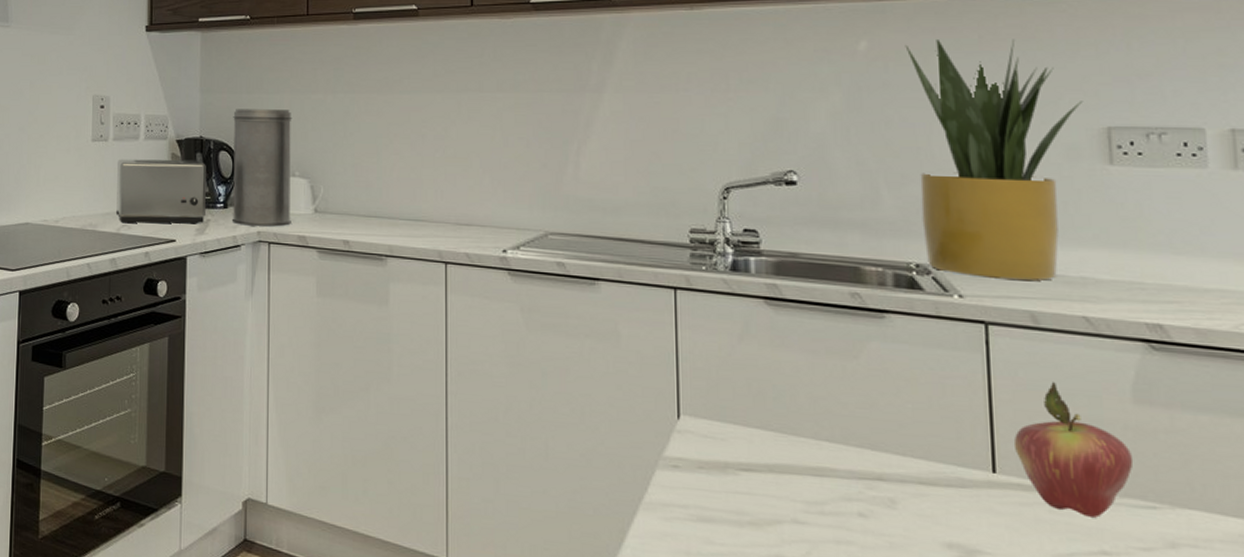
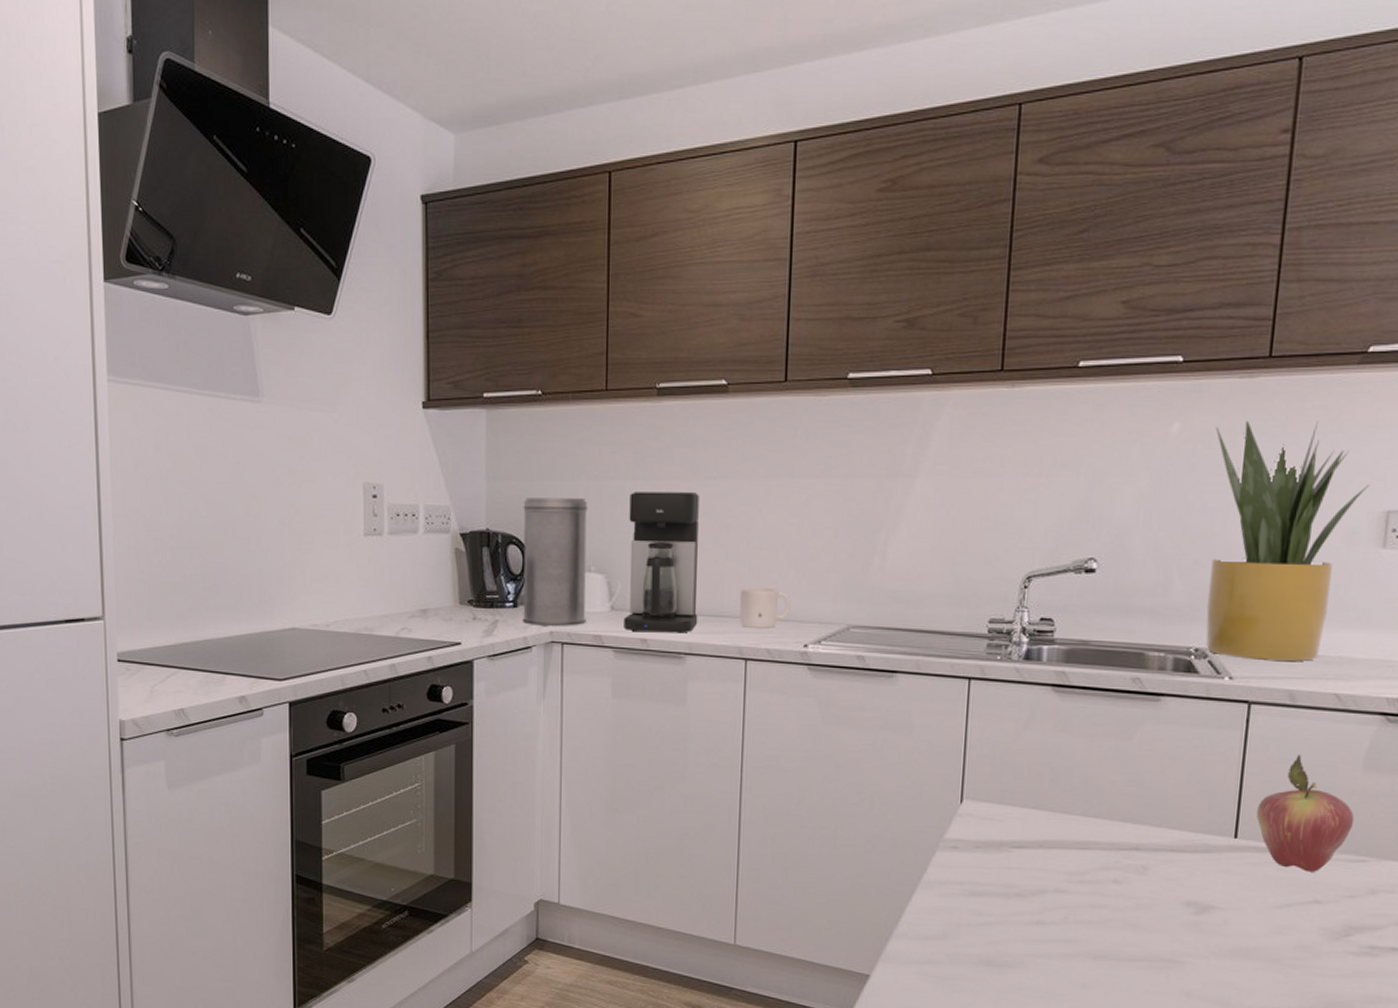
toaster: present [115,159,209,224] -> none [393,554,496,627]
coffee maker: none [327,104,398,236] -> present [623,492,699,633]
mug: none [438,193,487,233] -> present [739,587,791,628]

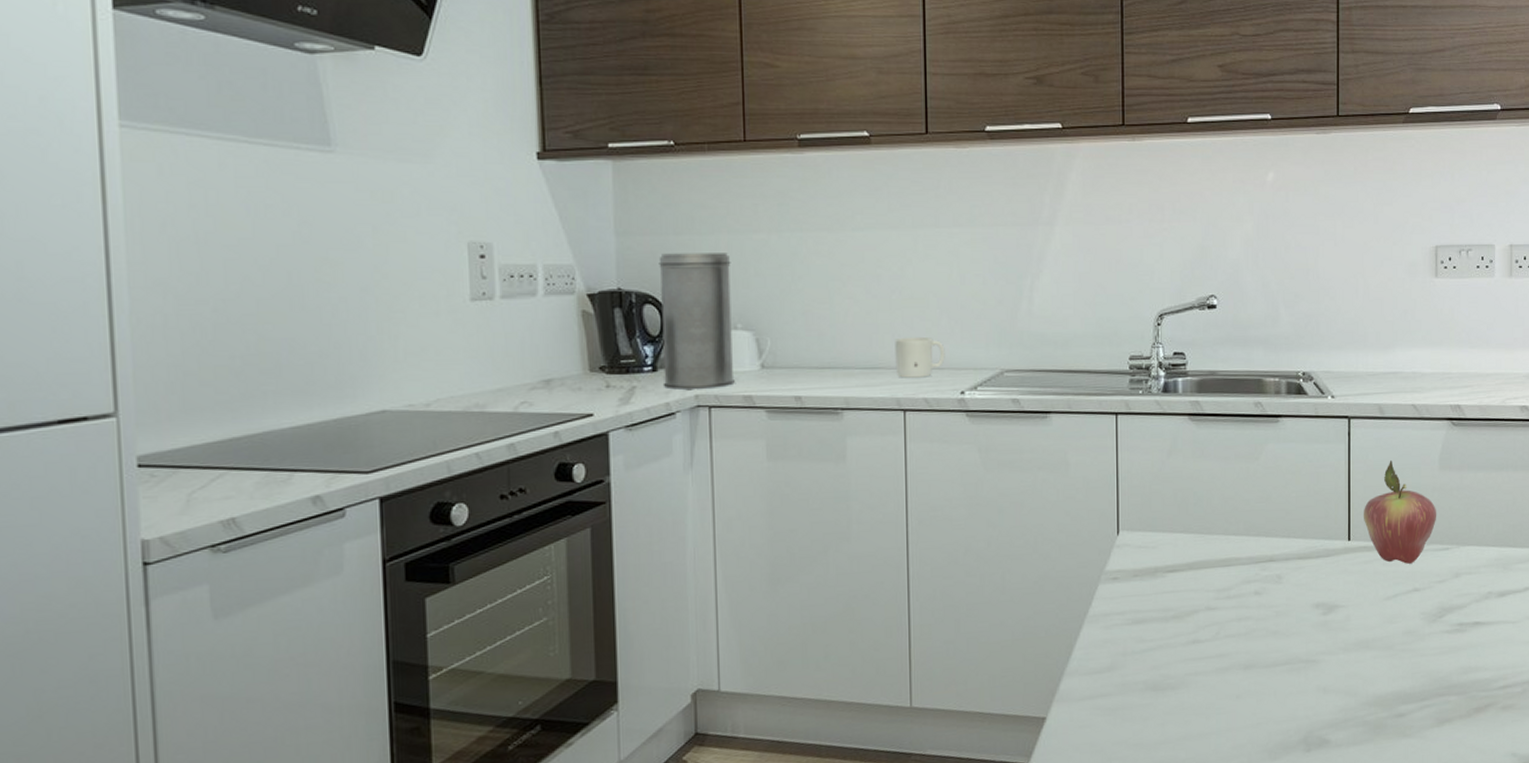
coffee maker: present [623,492,699,633] -> none [775,244,854,390]
planter: present [1205,420,1371,661] -> none [1302,170,1422,379]

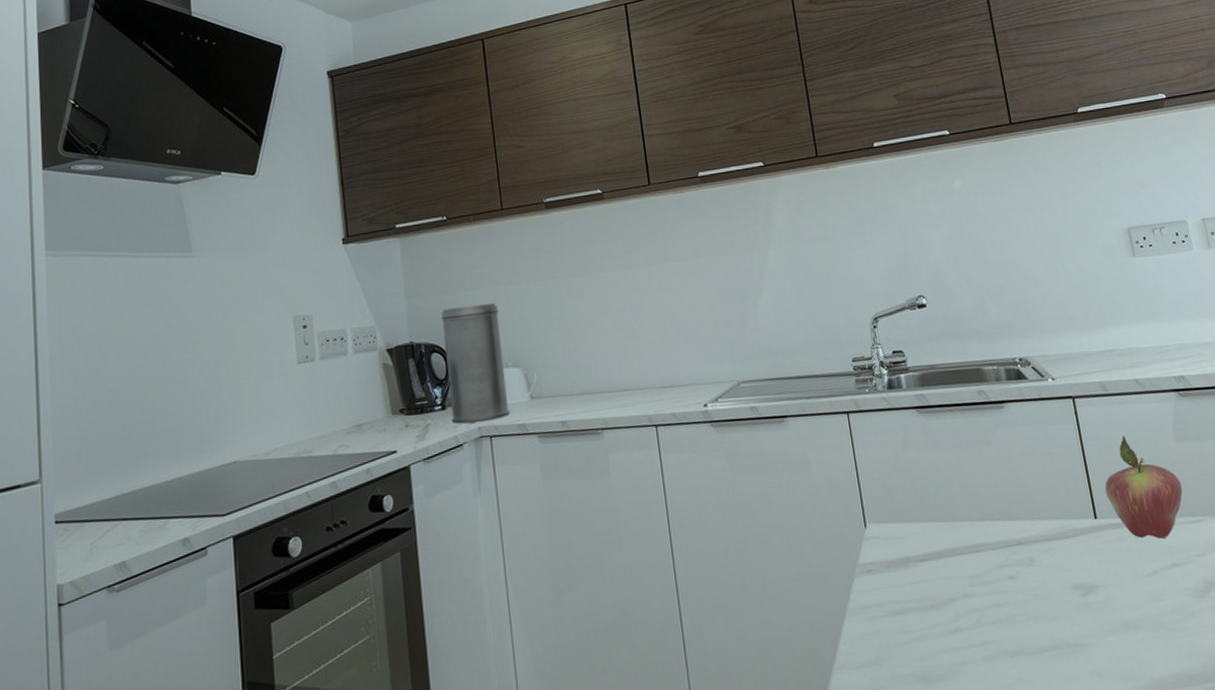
mug: present [895,336,945,378] -> none [641,358,687,397]

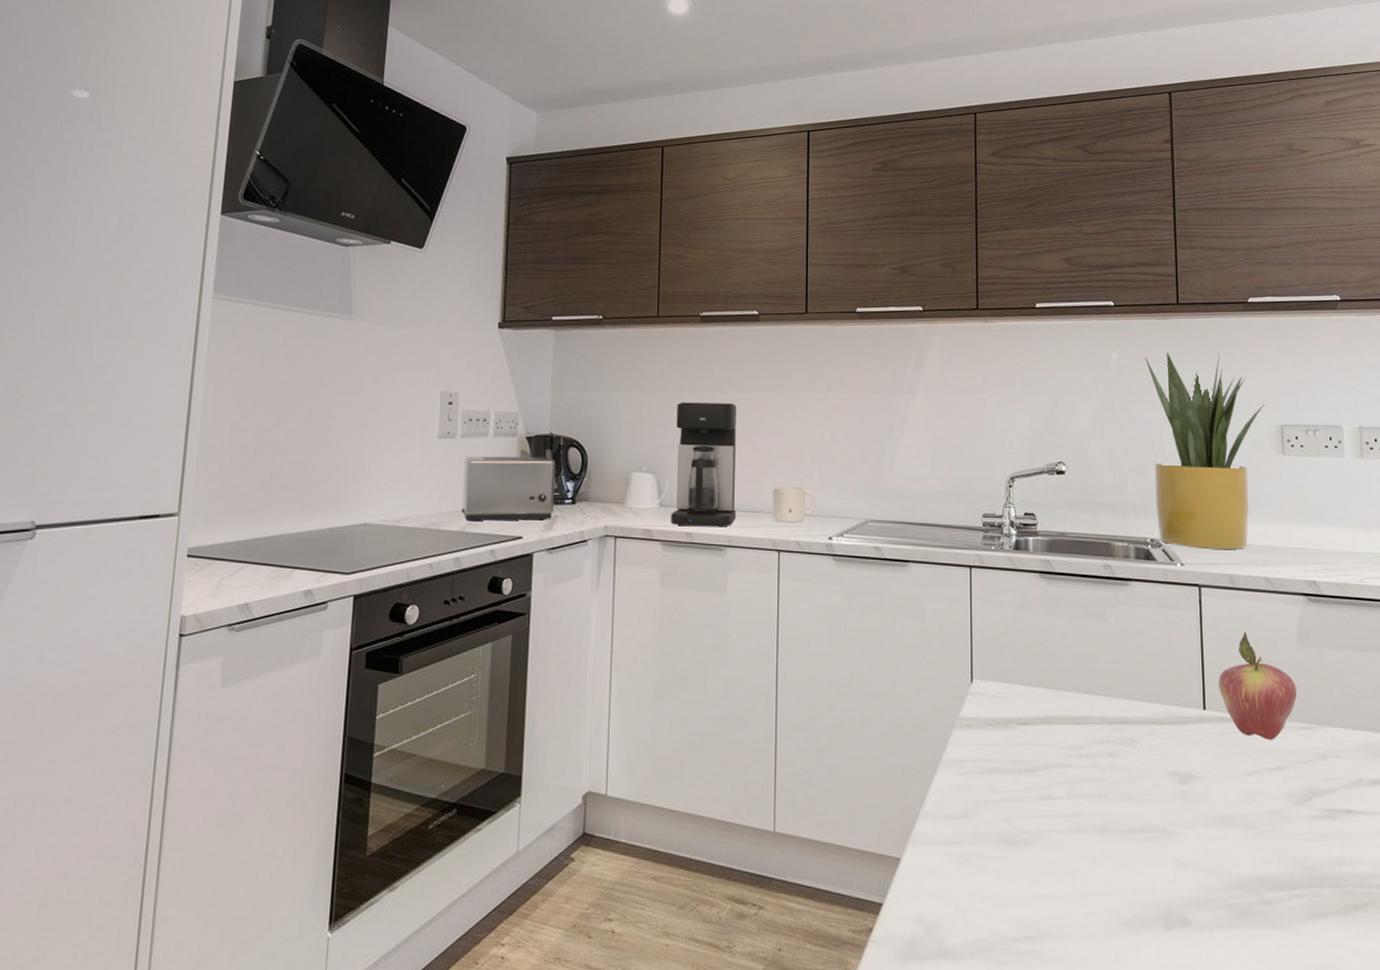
toaster: none [327,366,424,443] -> present [460,456,558,522]
canister: present [441,303,510,424] -> none [579,406,641,521]
coffee maker: none [533,285,609,416] -> present [671,402,737,527]
mug: none [641,358,687,397] -> present [772,486,816,523]
planter: none [986,166,1113,361] -> present [1144,353,1265,549]

